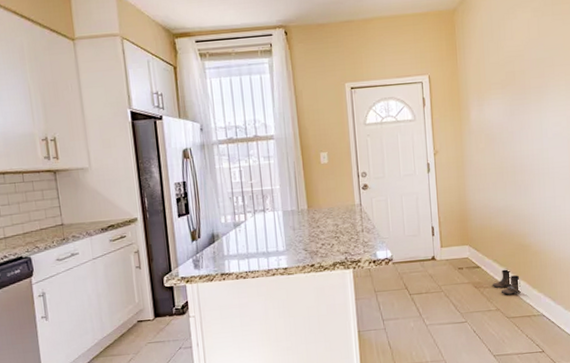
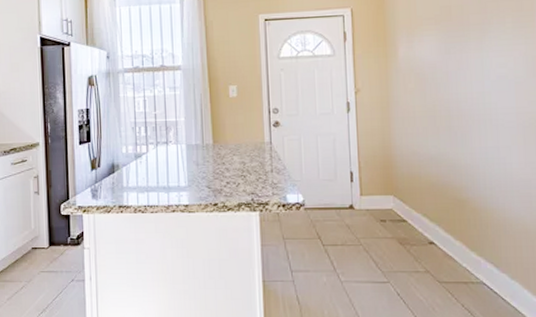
boots: present [492,269,522,295] -> none [420,226,457,256]

